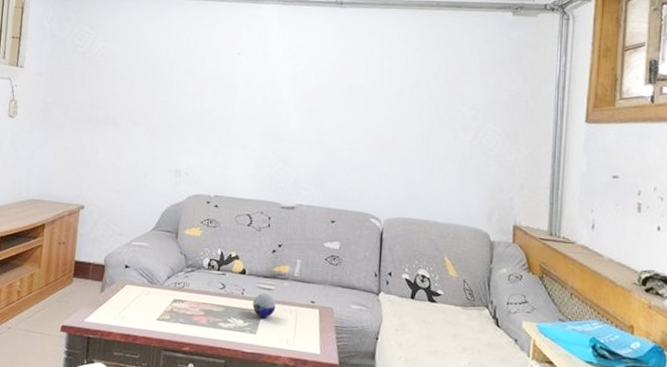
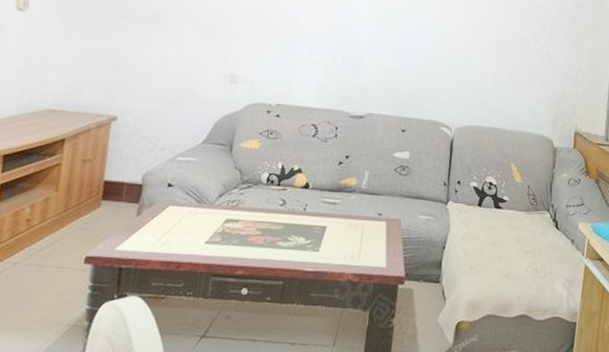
decorative orb: present [252,293,276,318] -> none [315,208,341,233]

